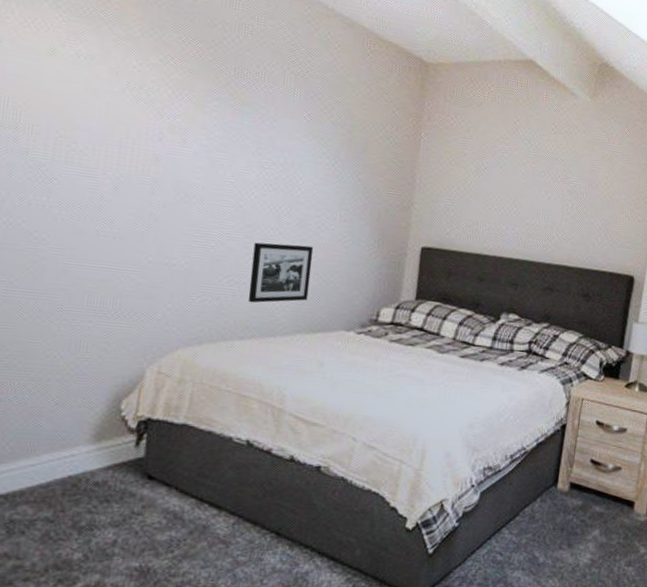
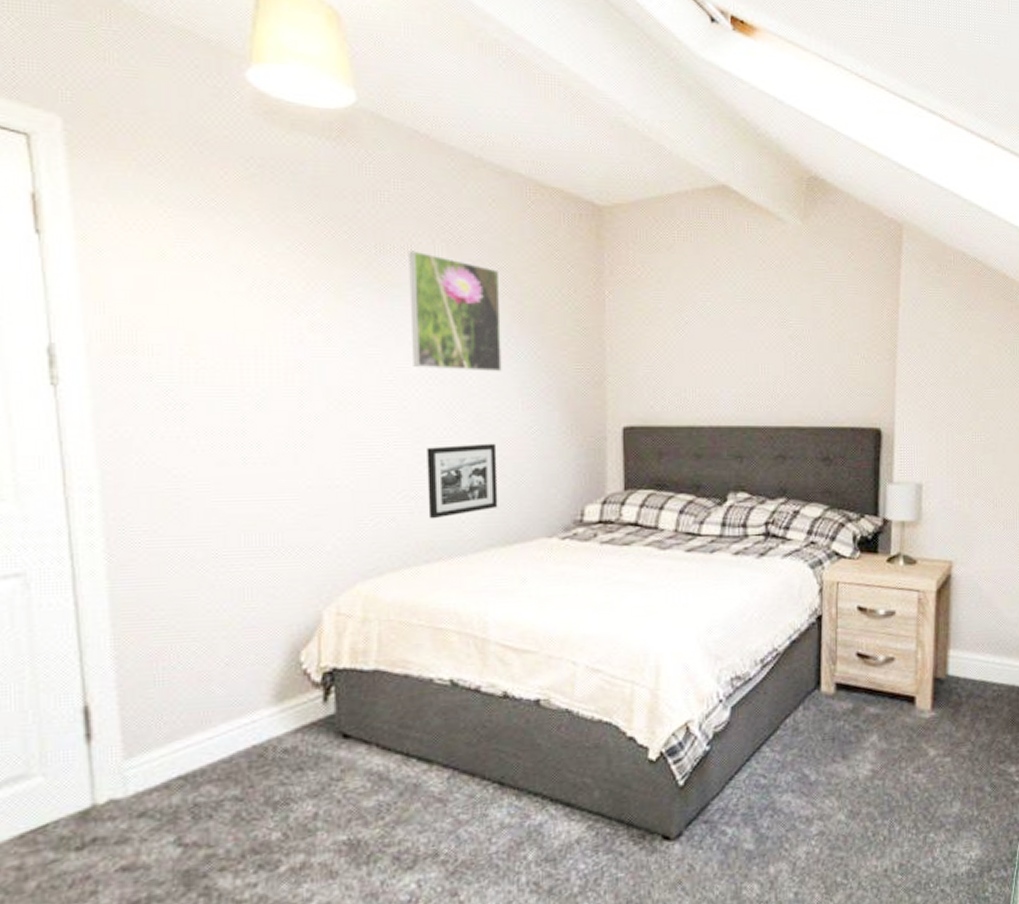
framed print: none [252,77,336,188] -> present [409,250,502,372]

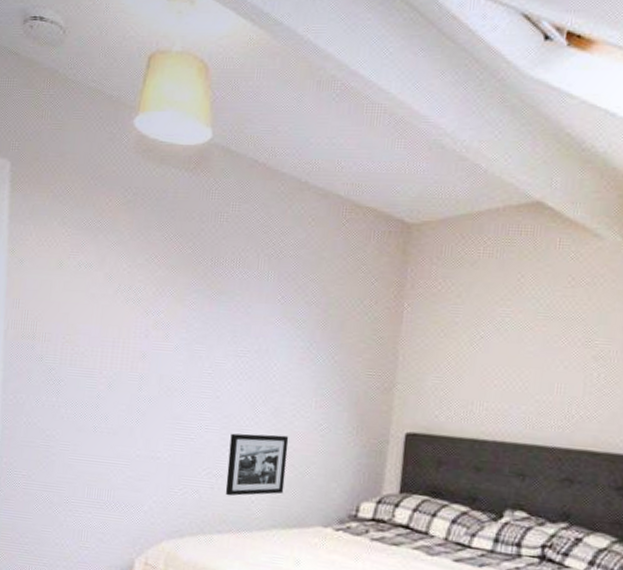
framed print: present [409,250,502,372] -> none [228,263,311,373]

